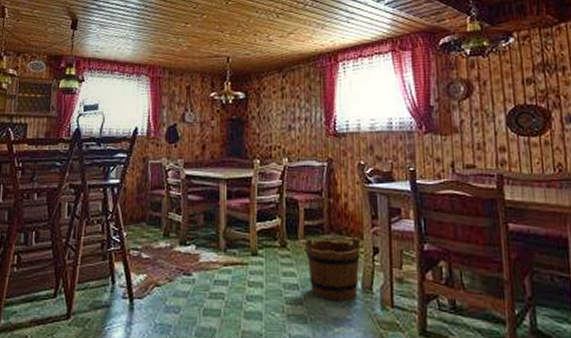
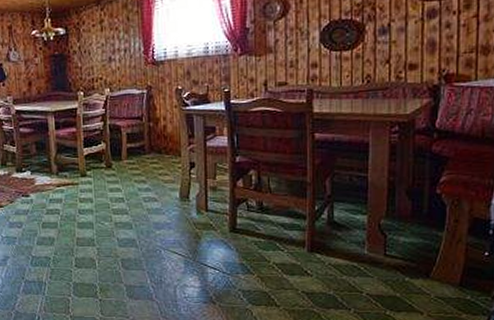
bucket: present [304,236,361,301] -> none [128,154,179,209]

